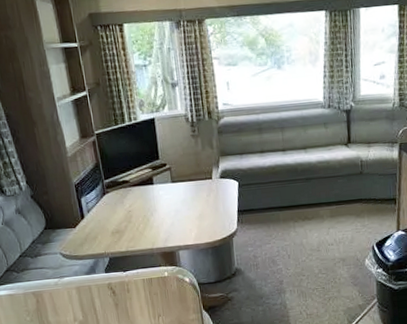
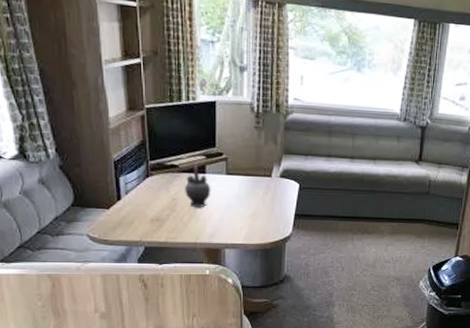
teapot: none [137,178,160,216] -> present [185,165,211,207]

